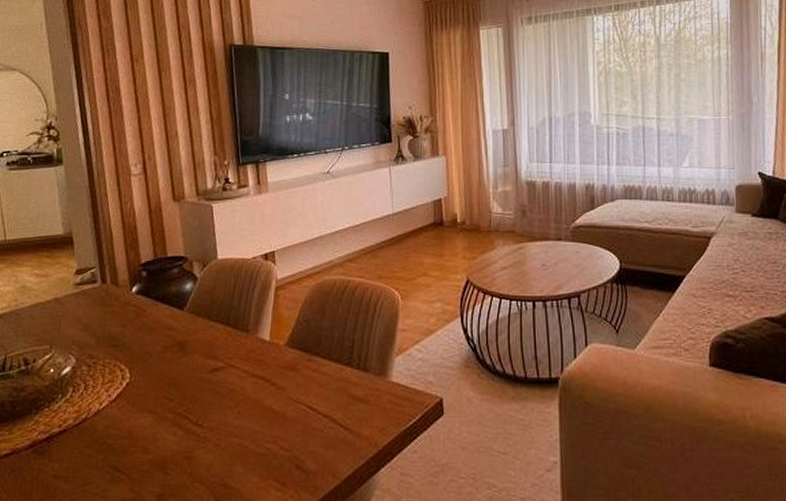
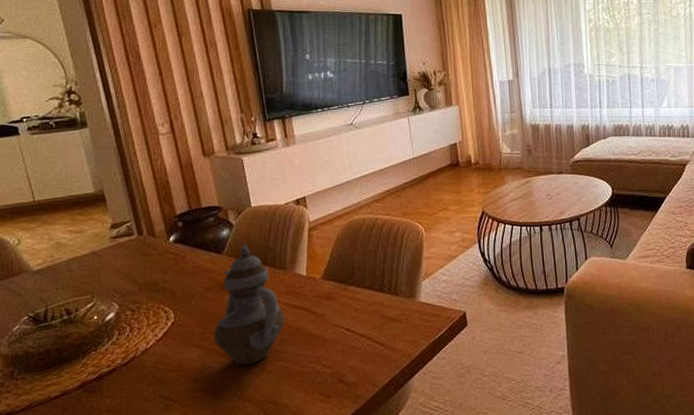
teapot: none [168,300,244,439] -> present [214,243,285,366]

